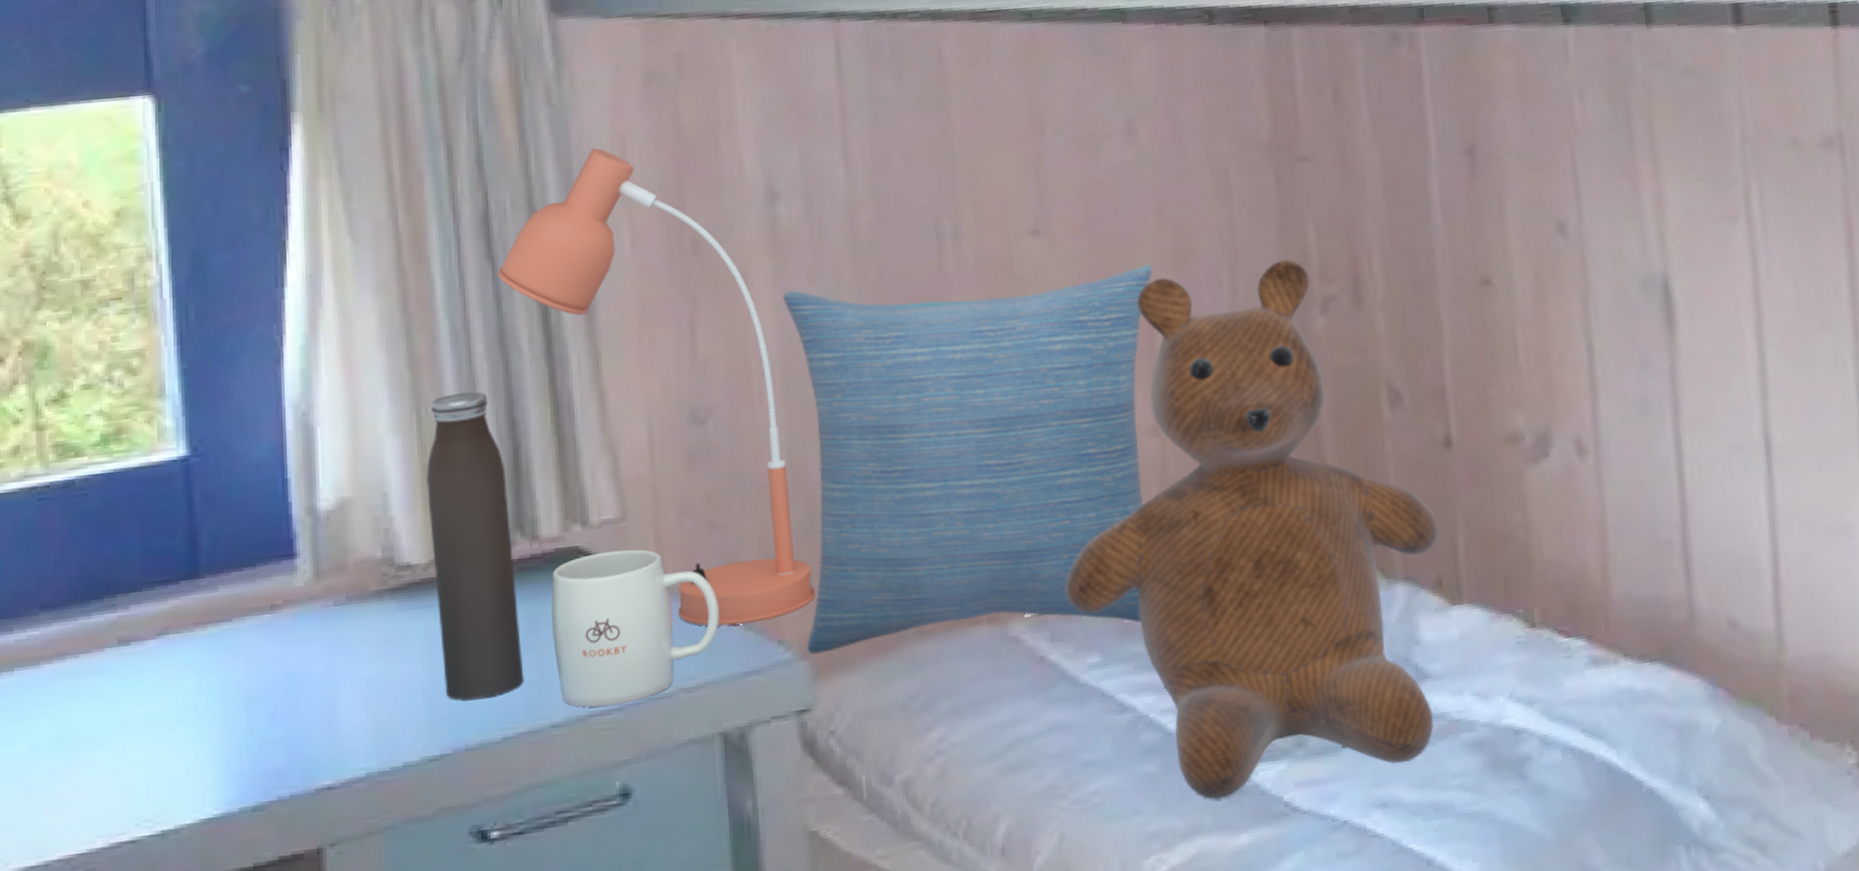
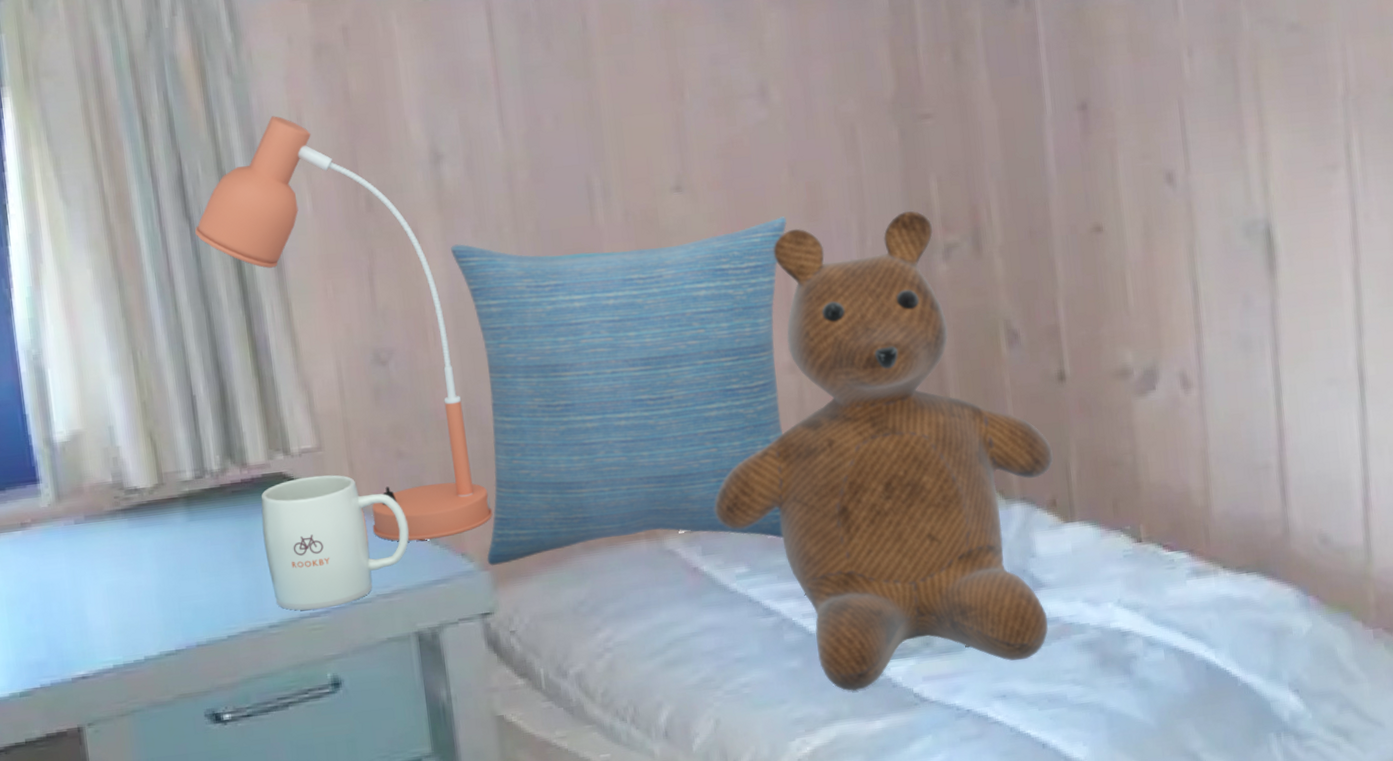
water bottle: present [425,391,524,700] -> none [144,337,243,604]

